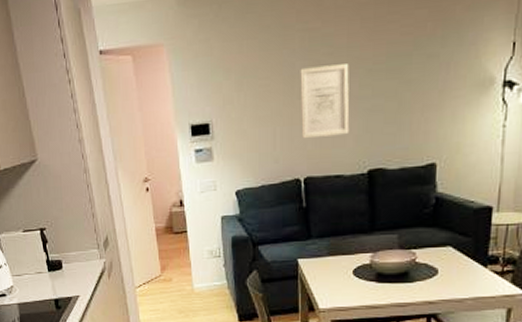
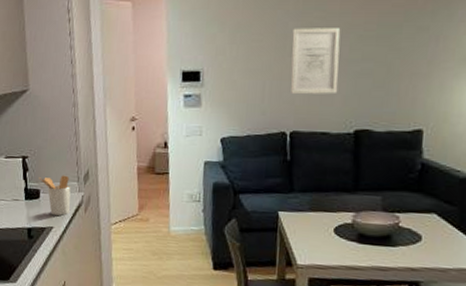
utensil holder: none [59,243,94,284] -> present [39,175,71,216]

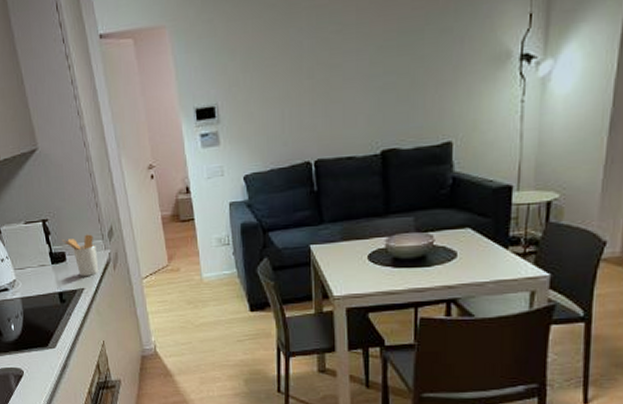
wall art: present [291,28,341,95] -> none [308,41,361,120]

